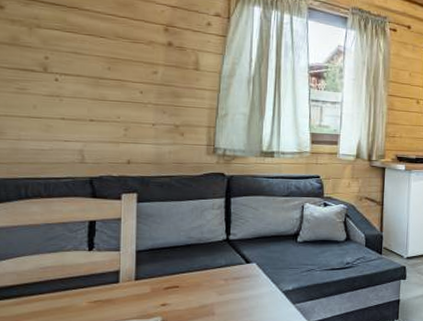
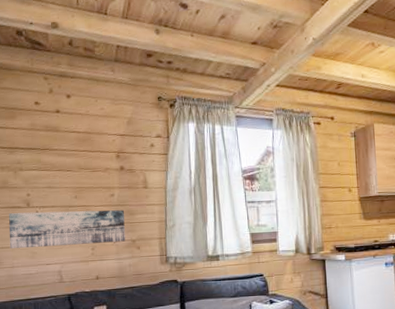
wall art: none [16,75,168,126] -> present [9,210,125,248]

